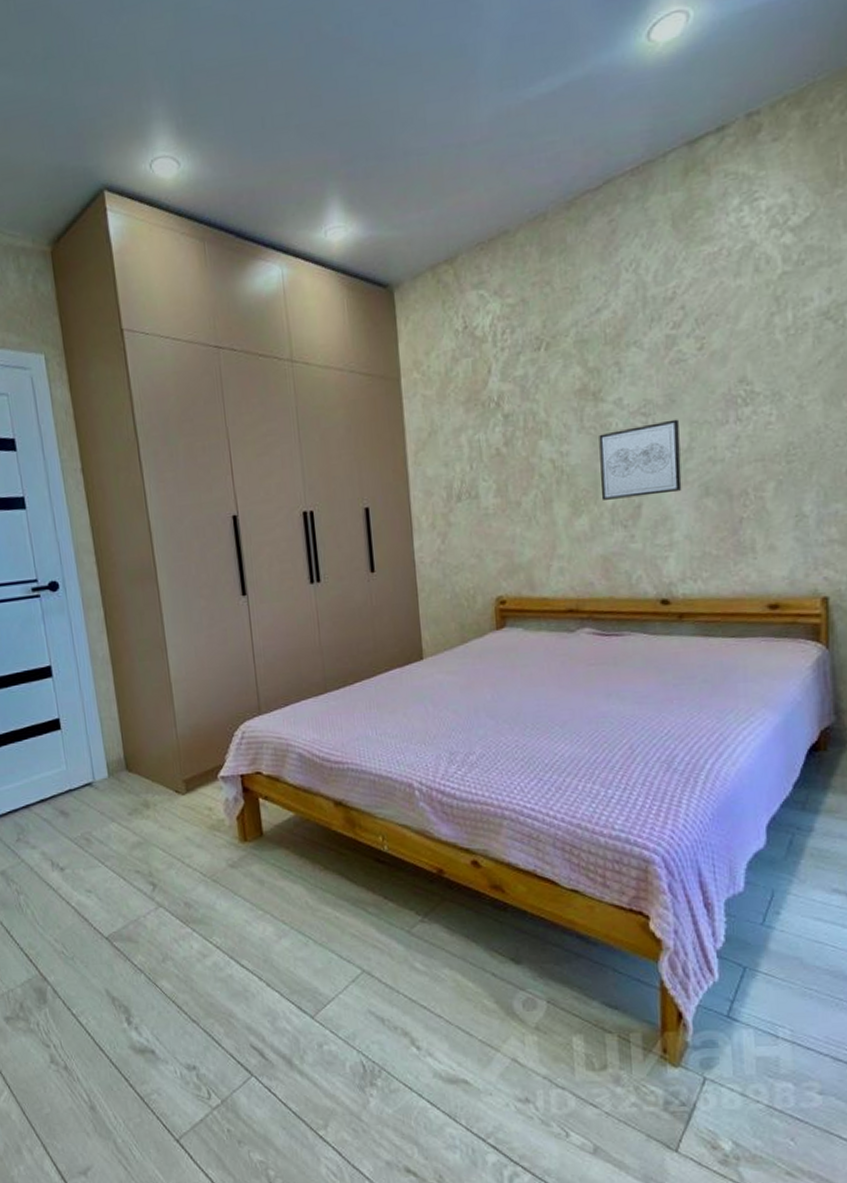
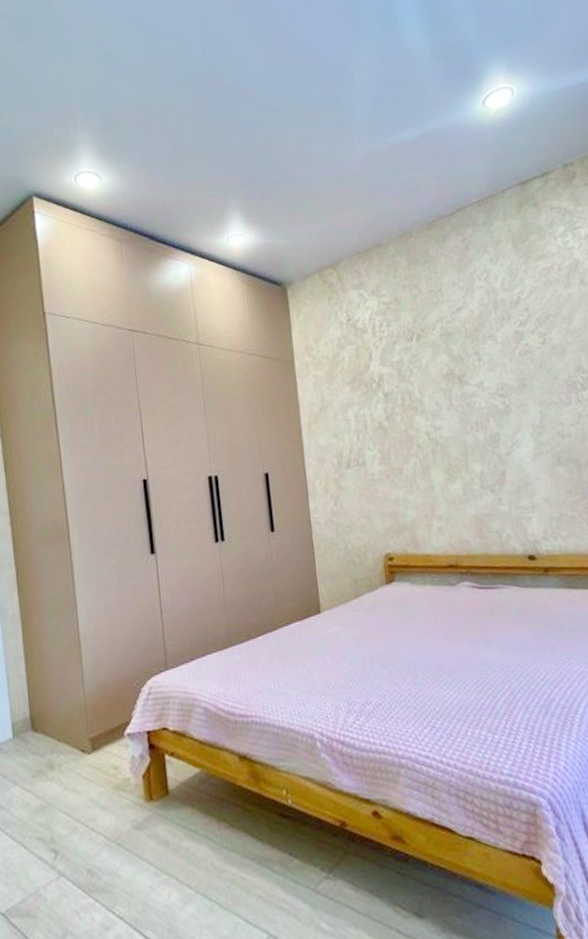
wall art: present [599,419,682,500] -> none [465,400,538,468]

